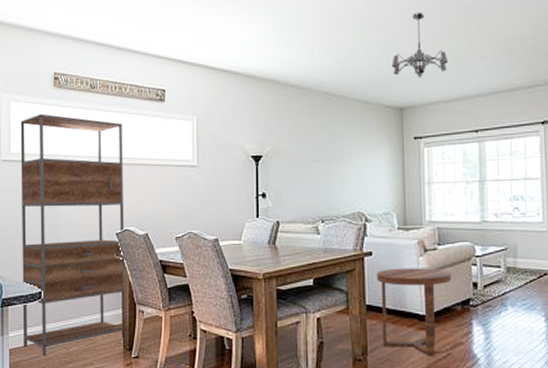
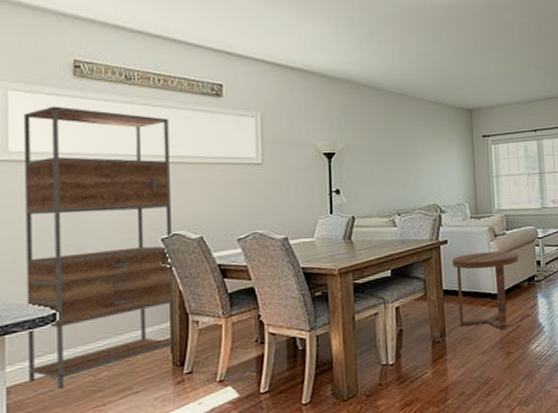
chandelier: present [391,11,449,78] -> none [460,25,510,84]

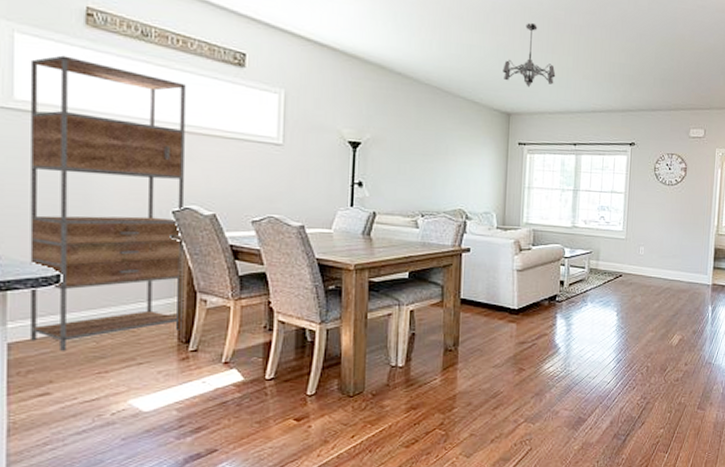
side table: present [451,251,519,329] -> none [472,265,542,345]
chandelier: none [460,25,510,84] -> present [502,22,556,88]

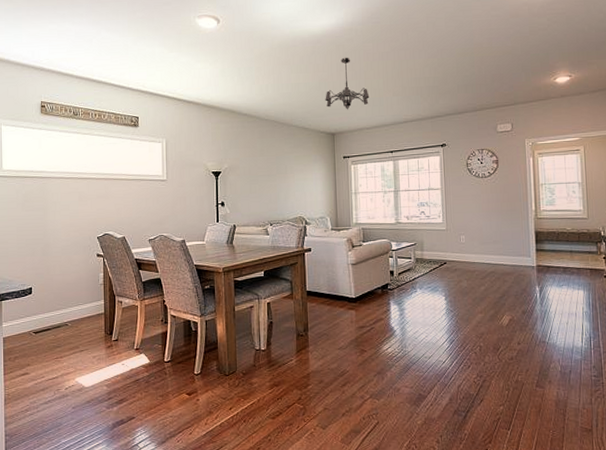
shelving unit: present [29,55,186,351] -> none [11,136,107,342]

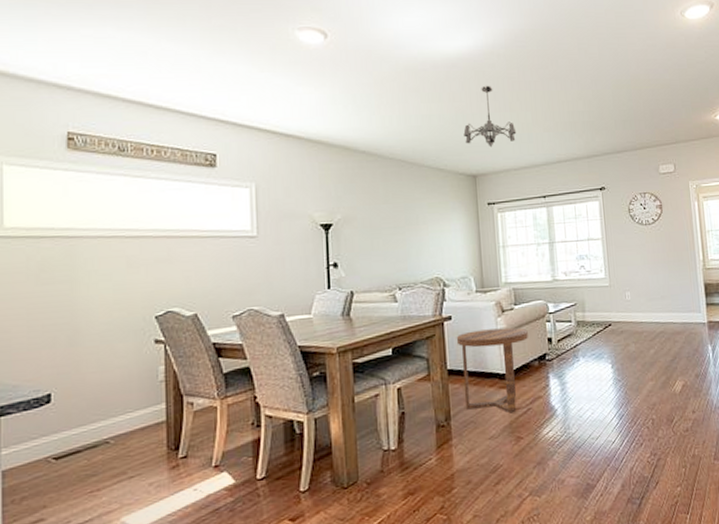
side table: none [314,260,373,329] -> present [456,327,528,412]

